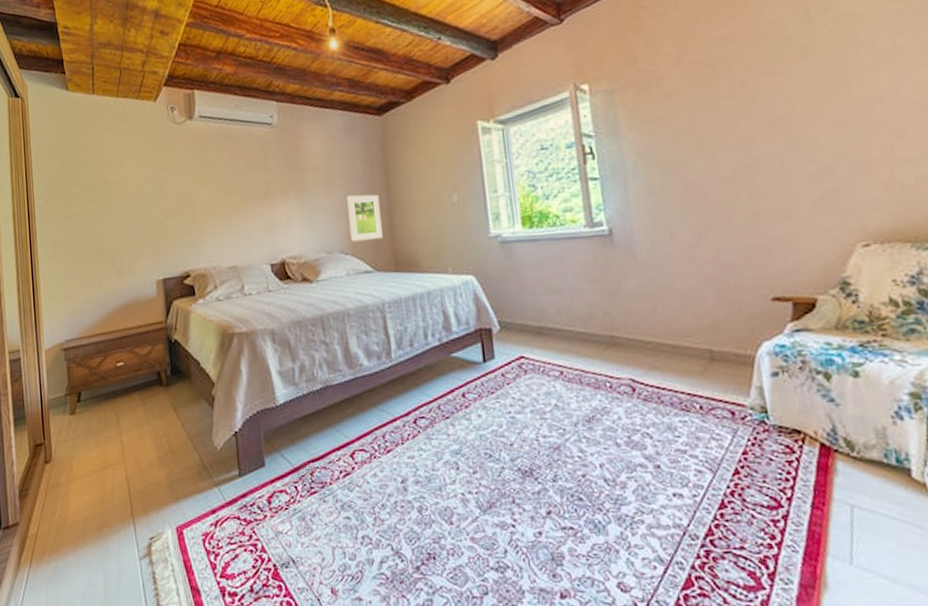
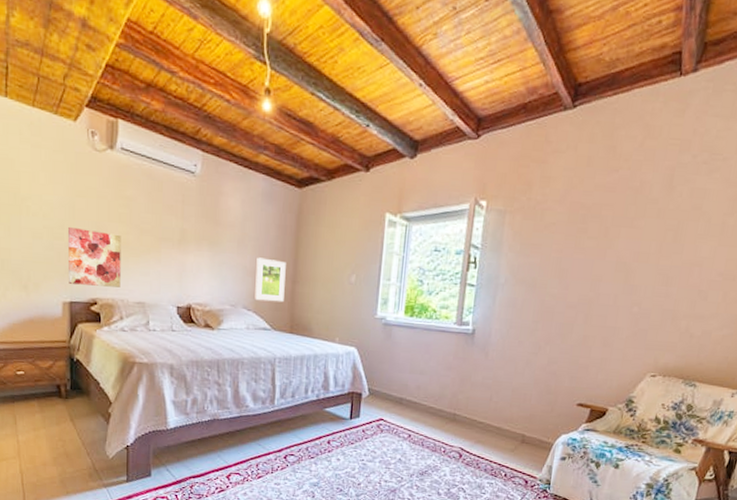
wall art: none [156,200,212,260] -> present [68,226,121,288]

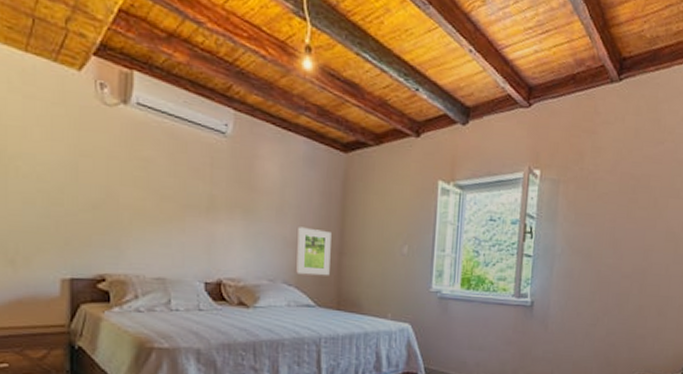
wall art: present [68,226,121,288] -> none [69,190,136,261]

